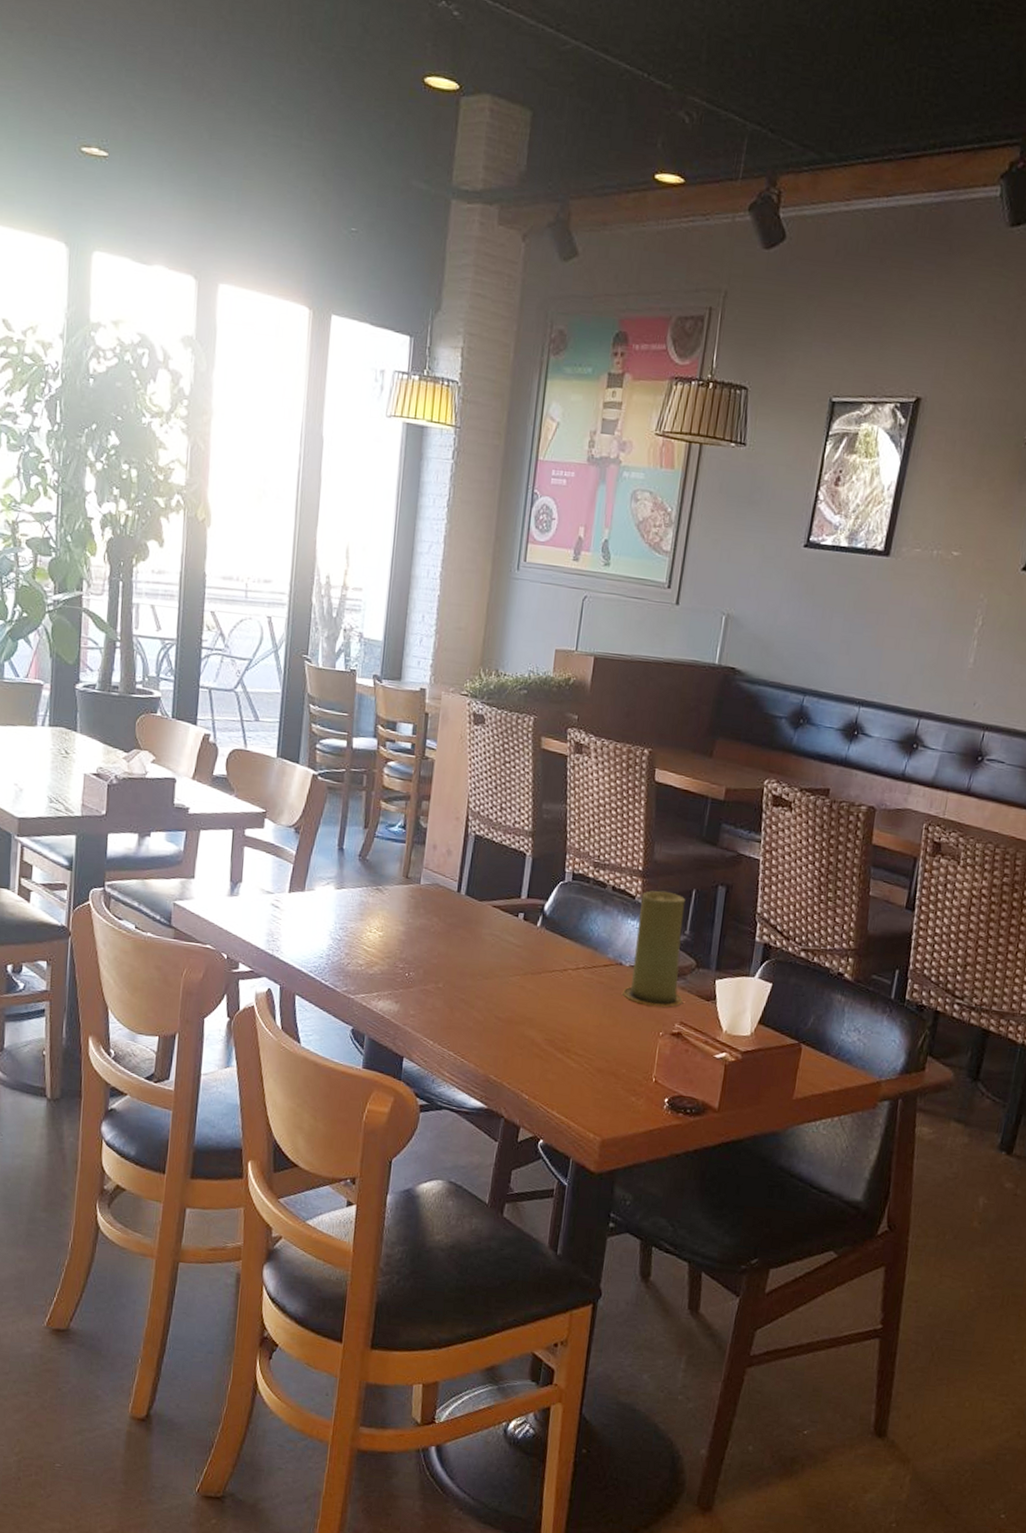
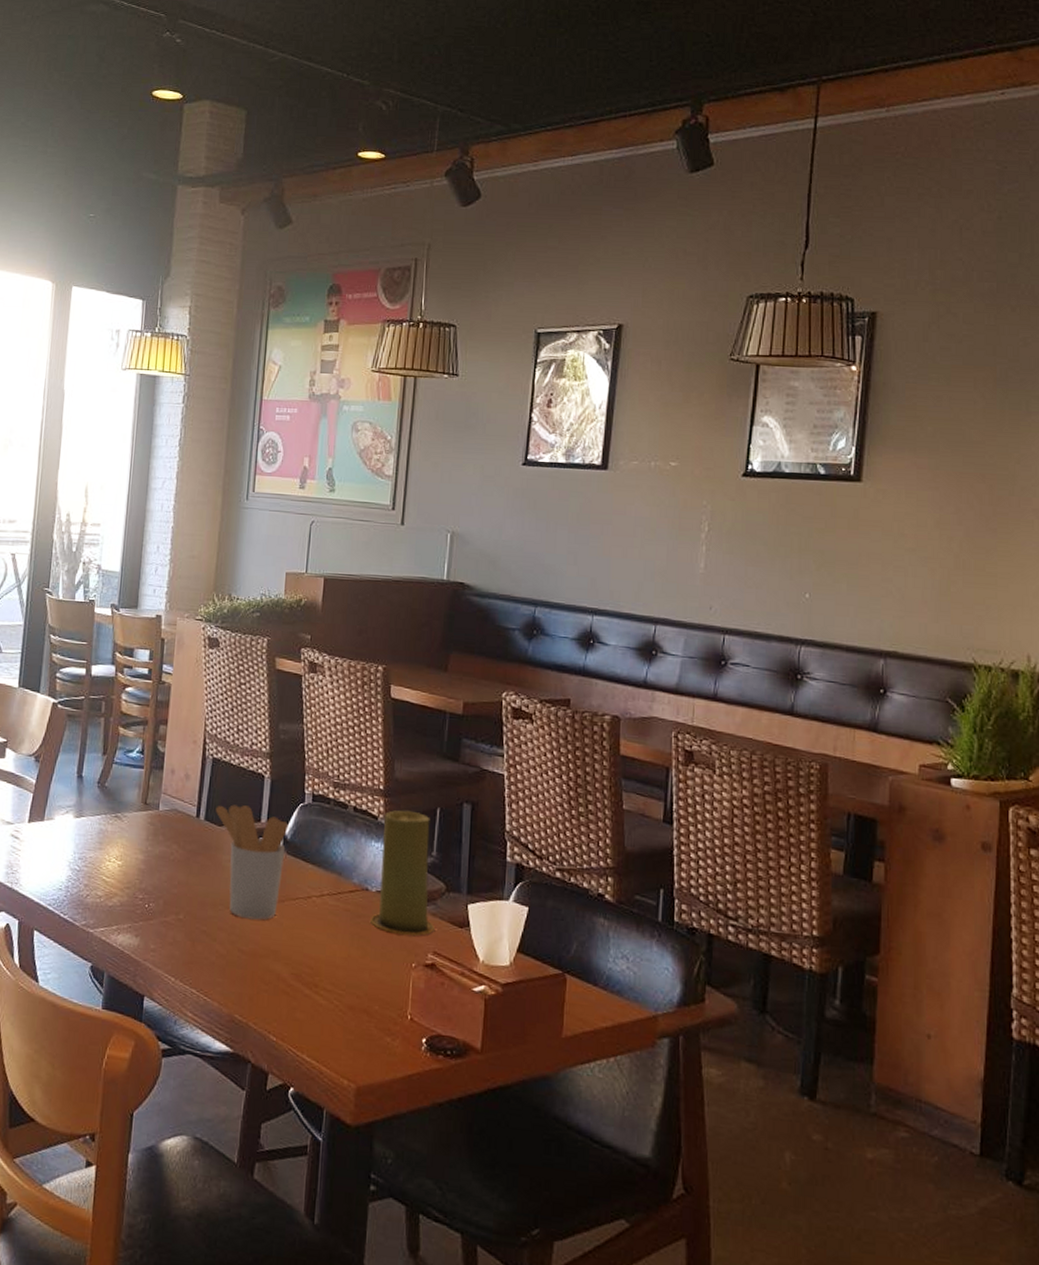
utensil holder: none [476,881,548,990] -> present [215,804,289,920]

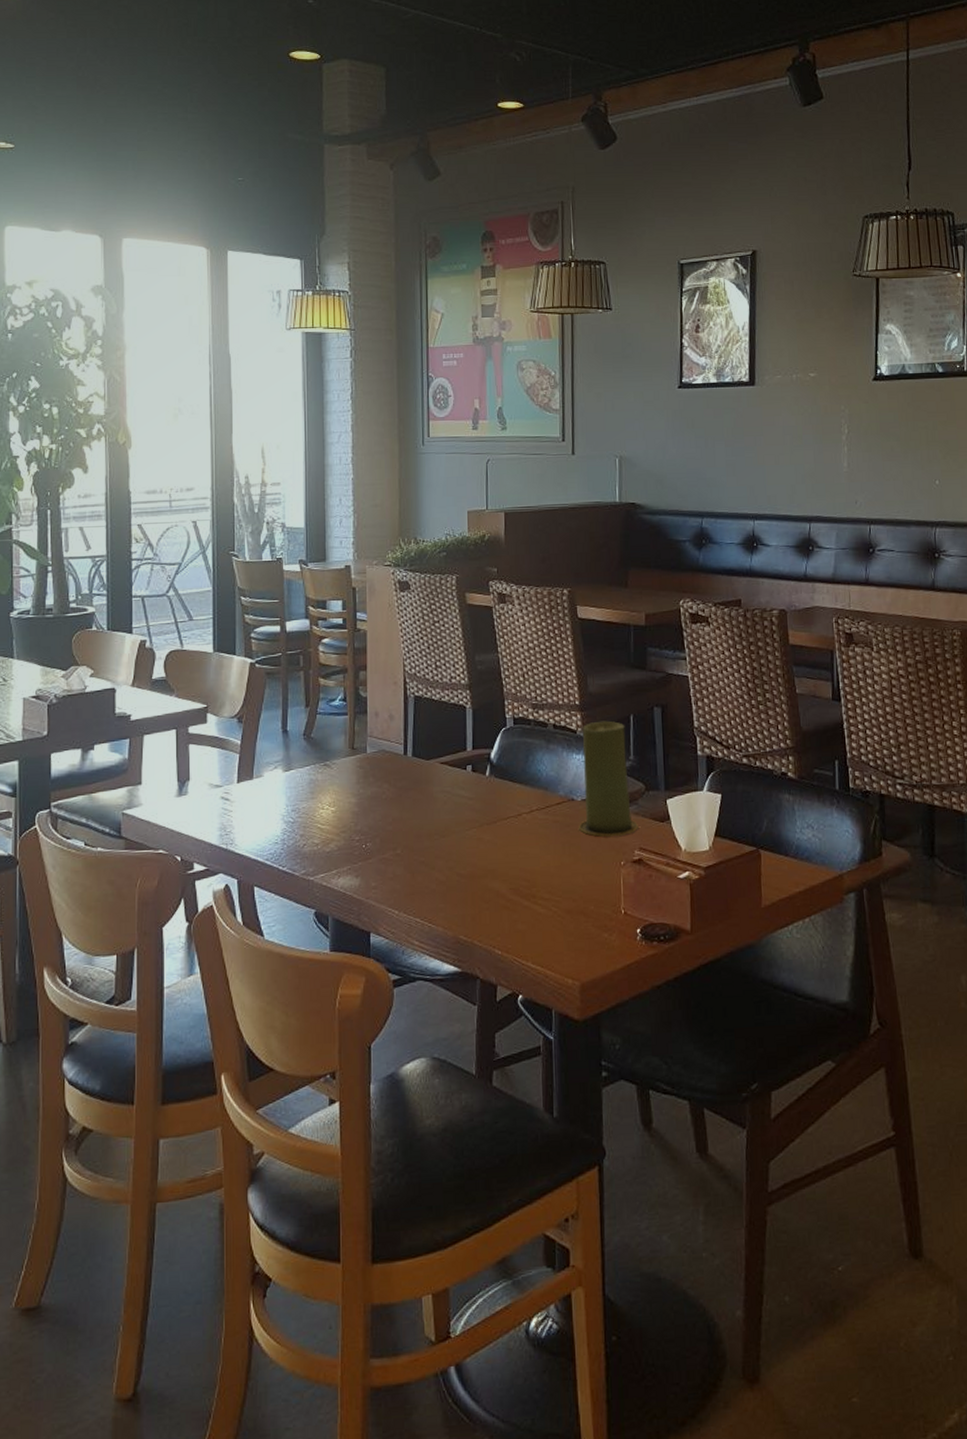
utensil holder: present [215,804,289,920] -> none [422,737,494,844]

